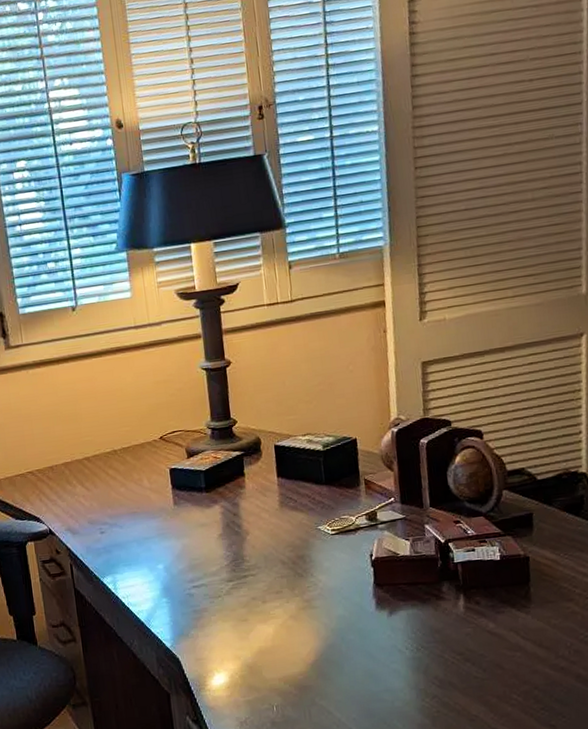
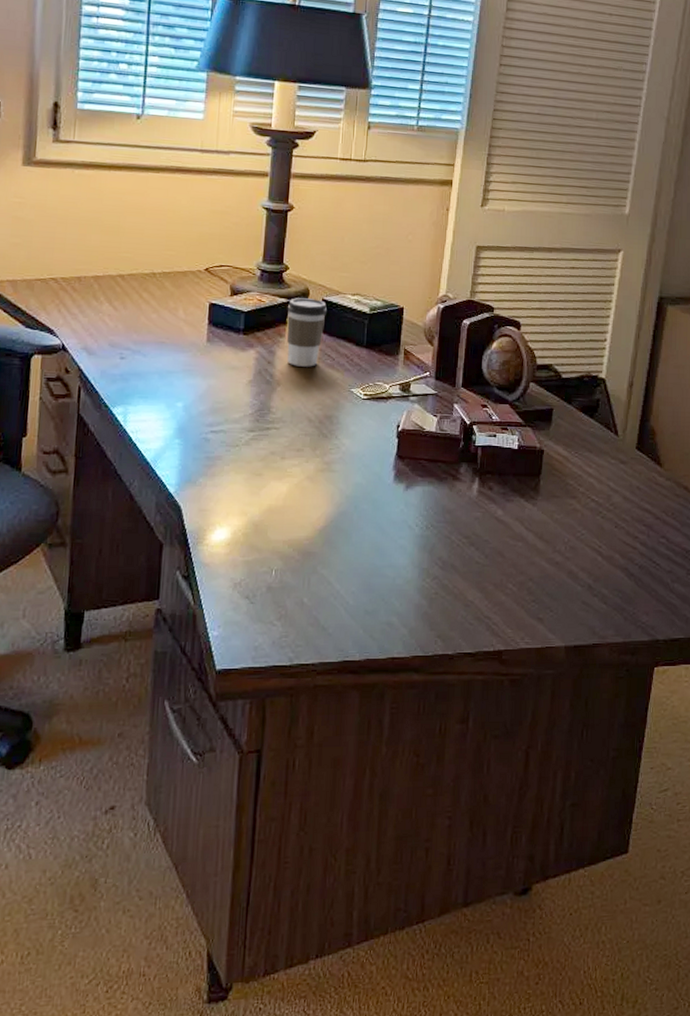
coffee cup: none [242,446,282,514] -> present [286,298,328,367]

